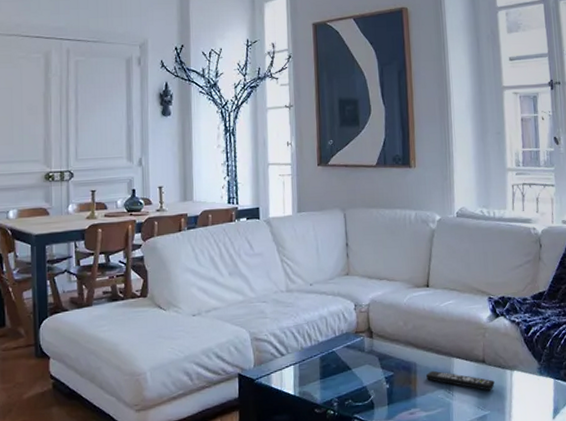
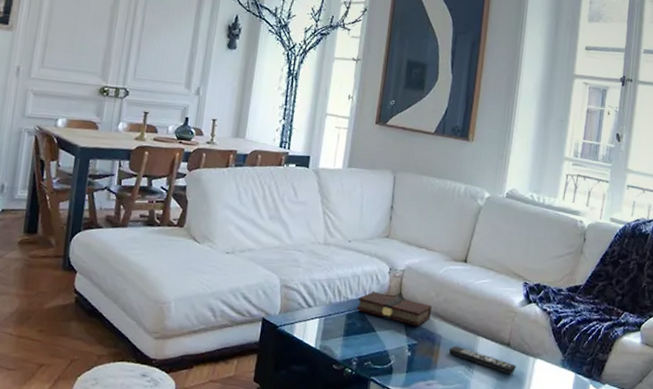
book: none [328,330,403,358] -> present [356,291,432,327]

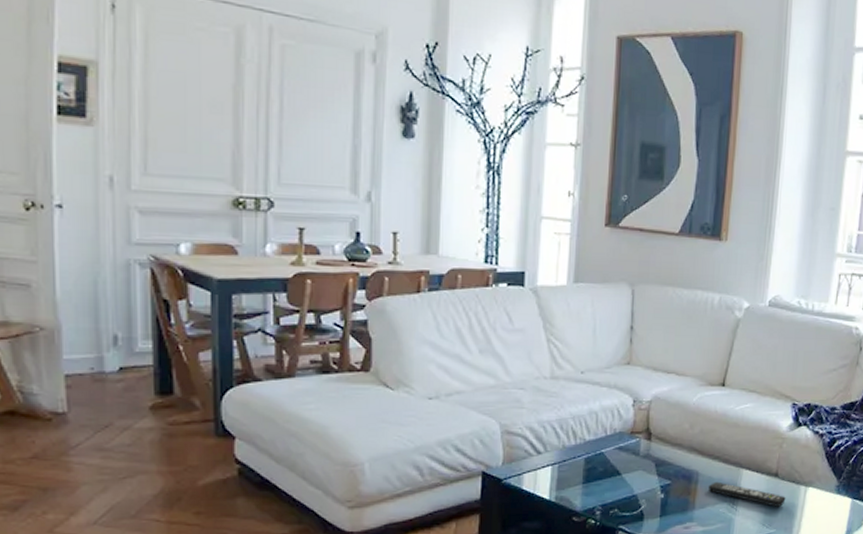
book: present [356,291,432,327] -> none [596,429,686,465]

